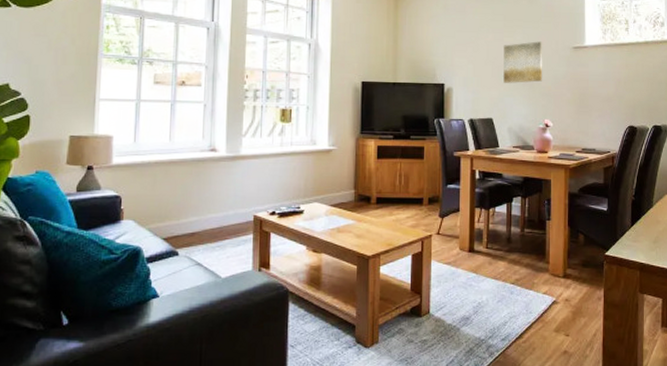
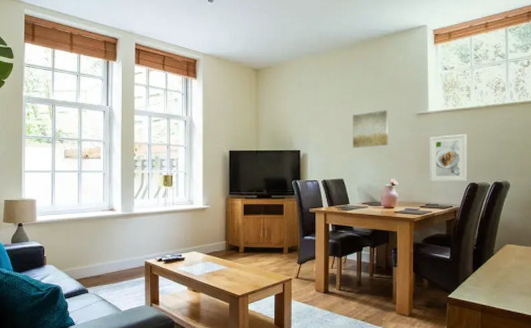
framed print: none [586,71,626,125] -> present [430,133,468,182]

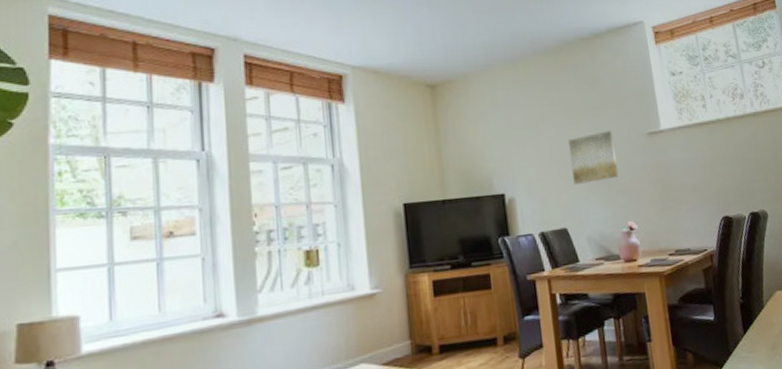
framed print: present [430,133,468,182] -> none [667,154,720,221]

